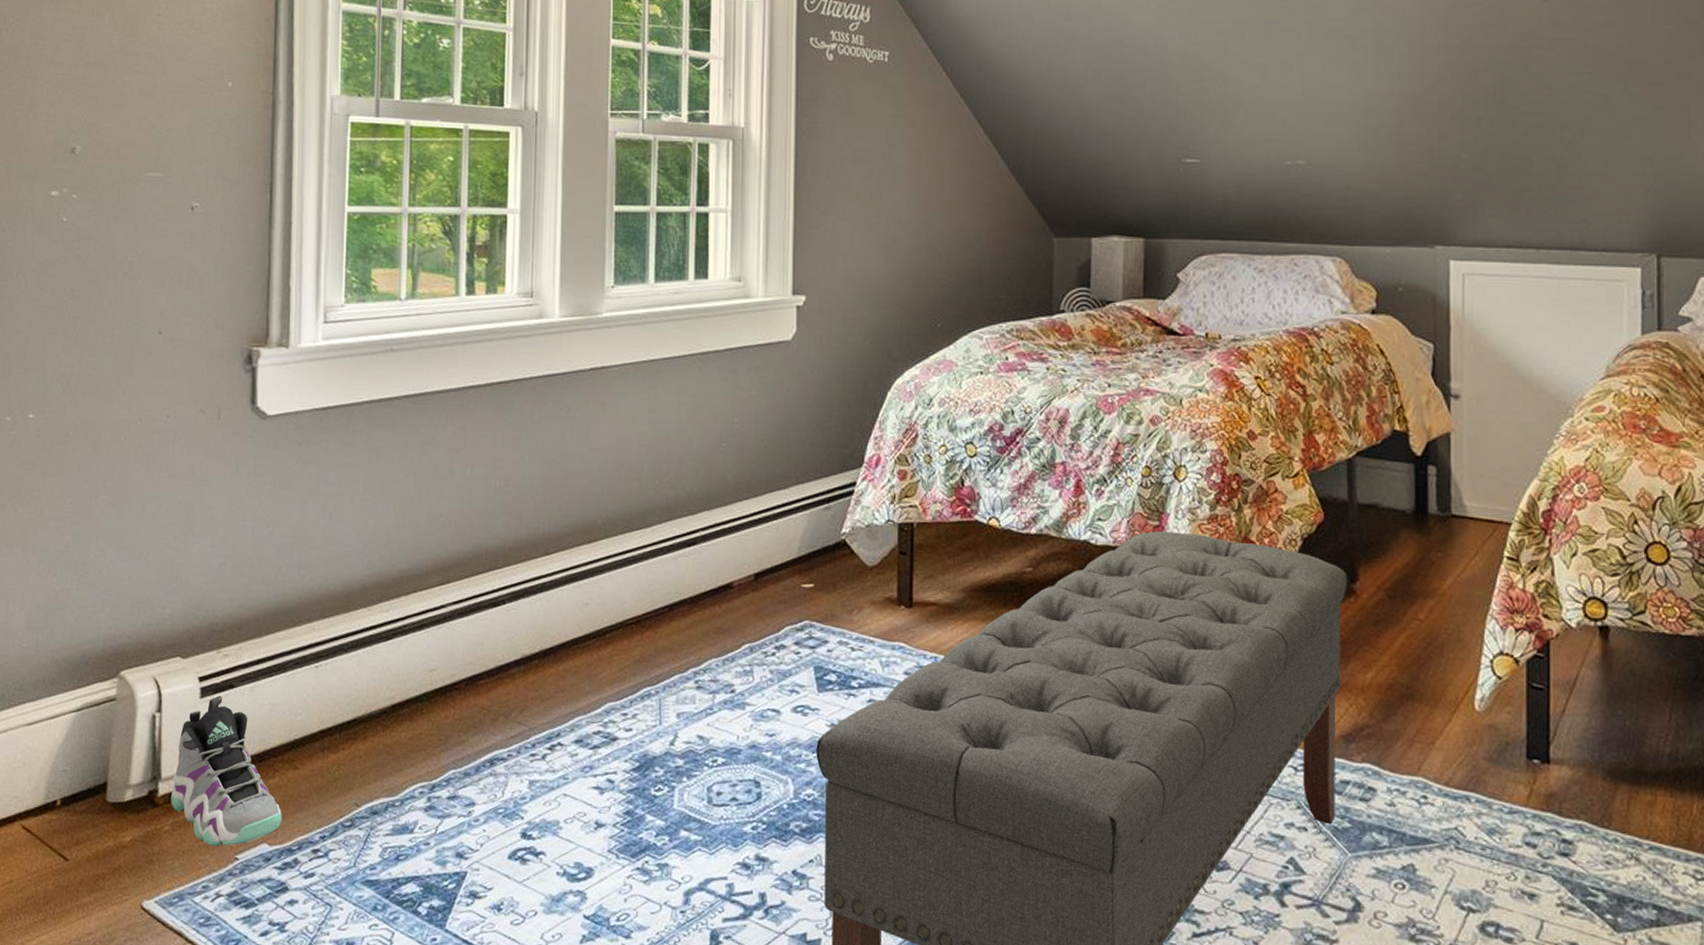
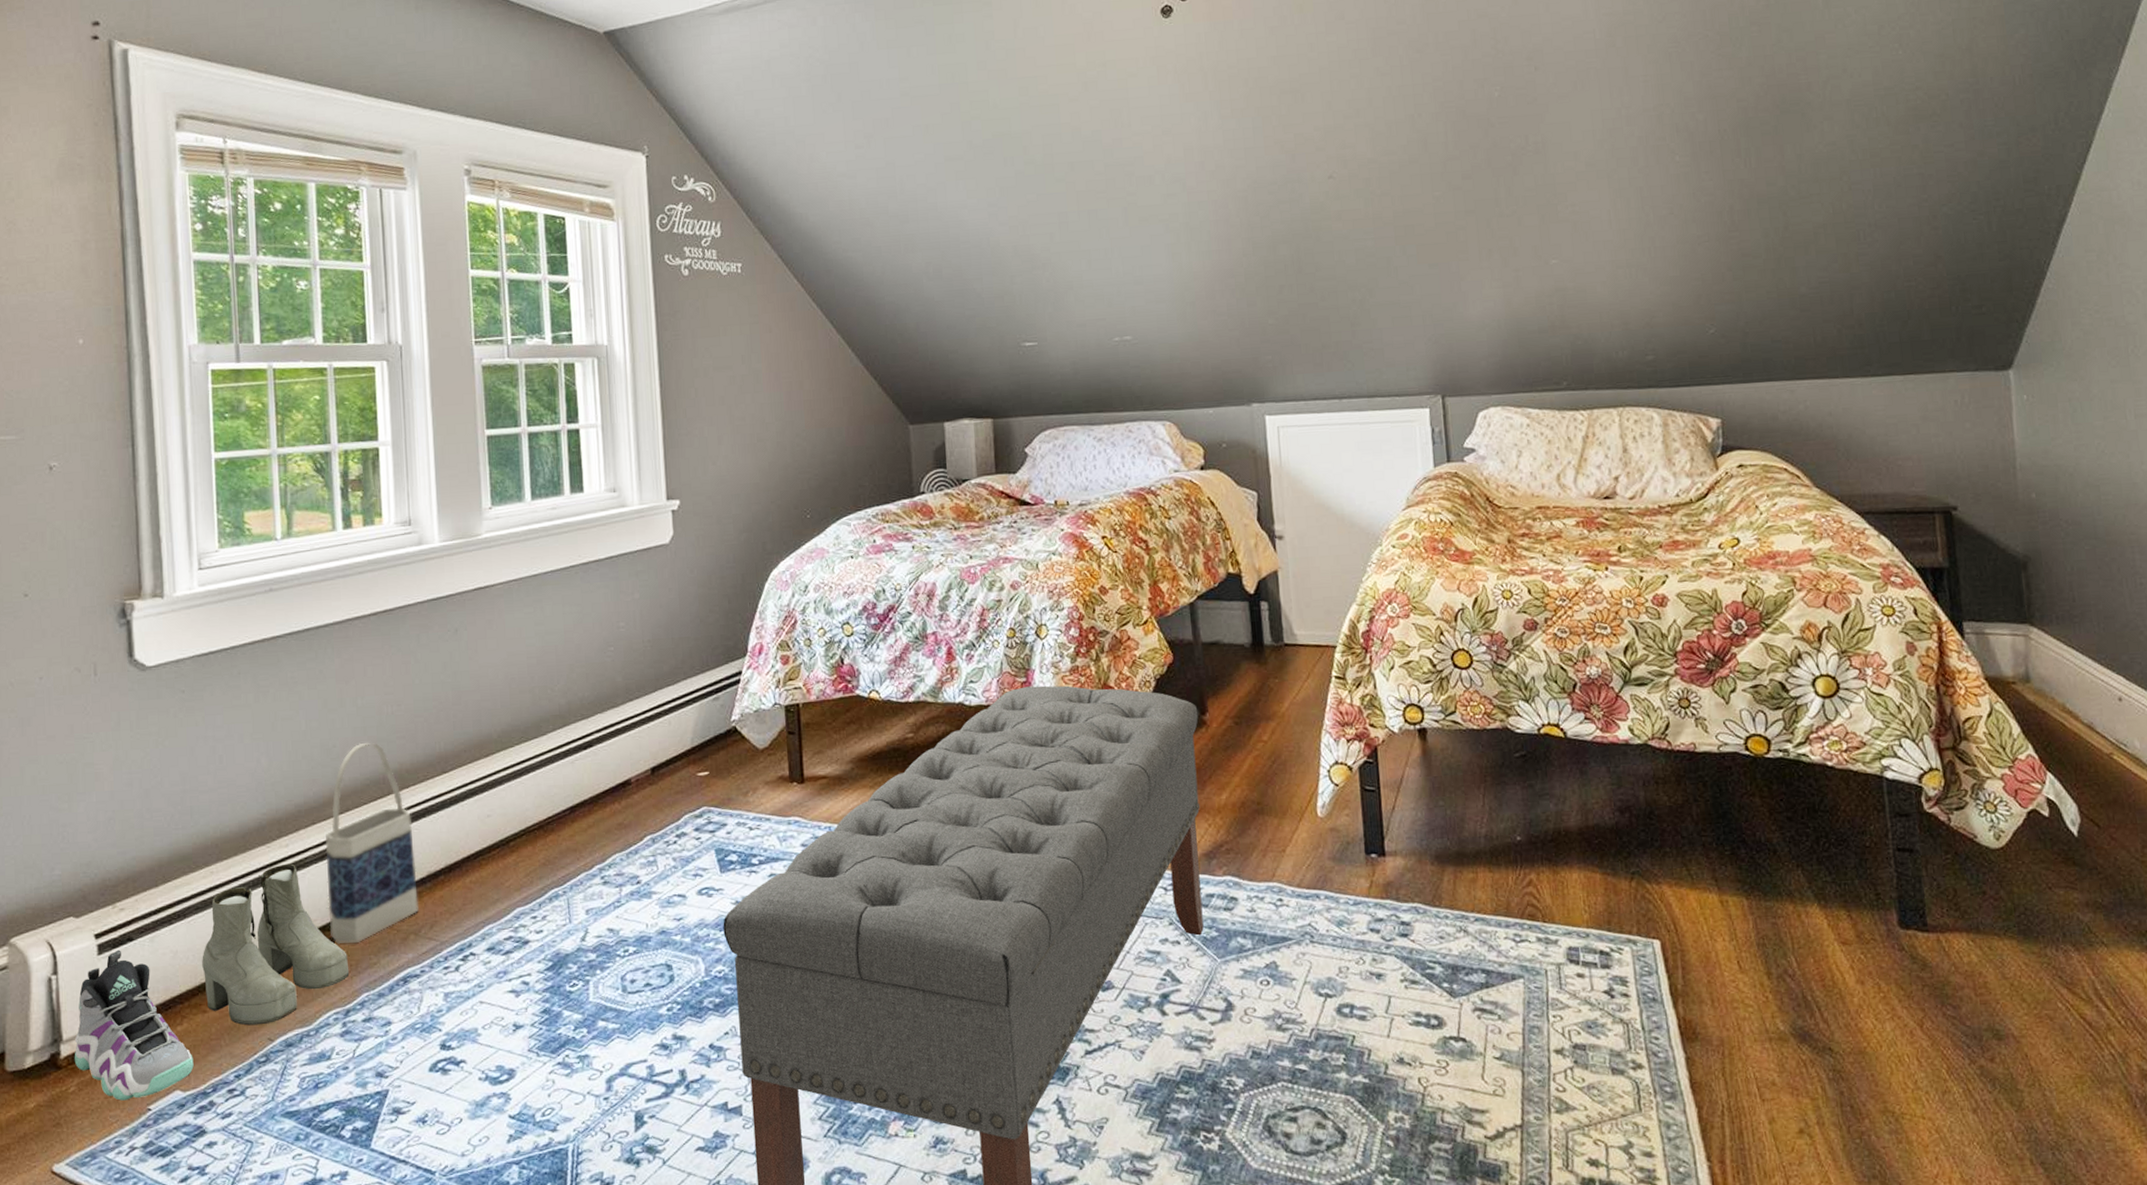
boots: none [297,629,438,789] -> present [202,863,350,1026]
bag: none [422,515,511,719] -> present [326,742,419,945]

